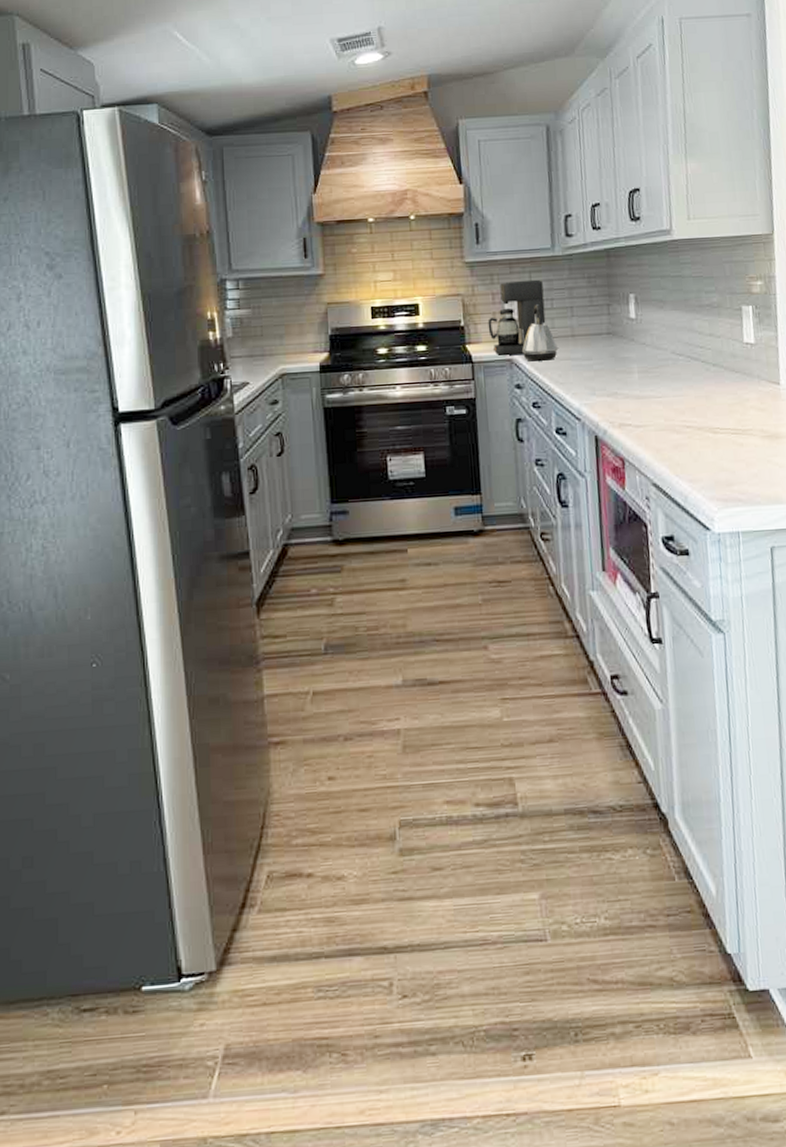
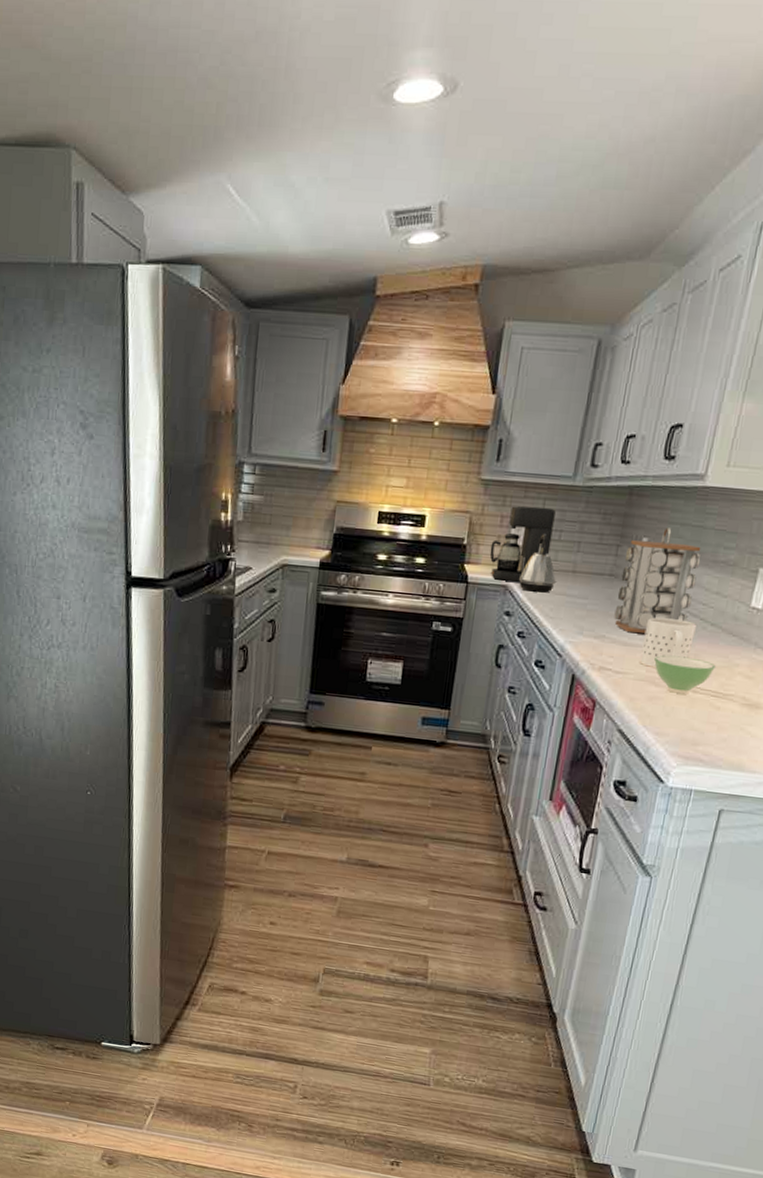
spice rack: none [617,280,690,386] -> present [614,526,702,635]
mug: none [652,365,702,417] -> present [639,617,696,669]
bowl: none [668,400,728,437] -> present [653,655,716,694]

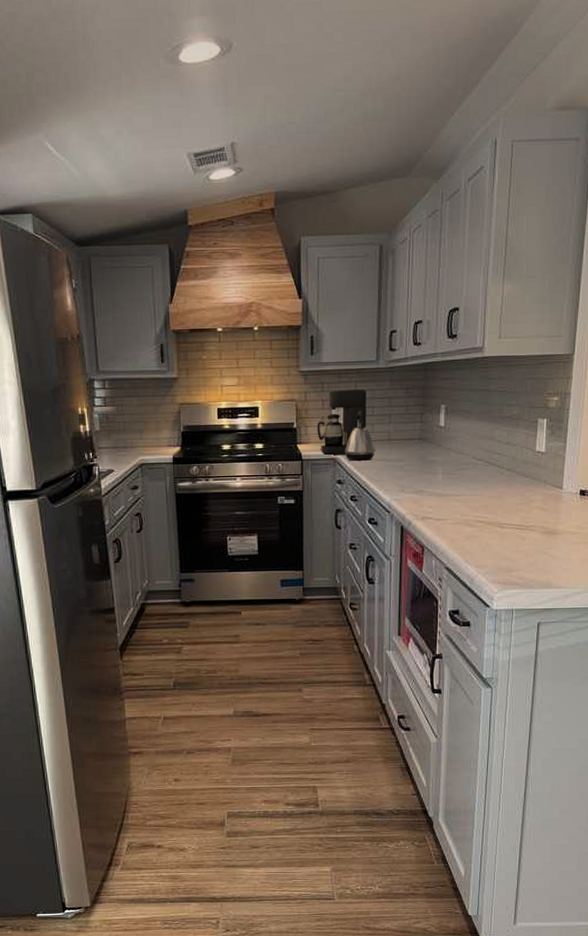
spice rack: present [614,526,702,635] -> none [428,393,490,485]
mug: present [639,617,696,669] -> none [453,469,495,513]
bowl: present [653,655,716,694] -> none [465,499,516,531]

